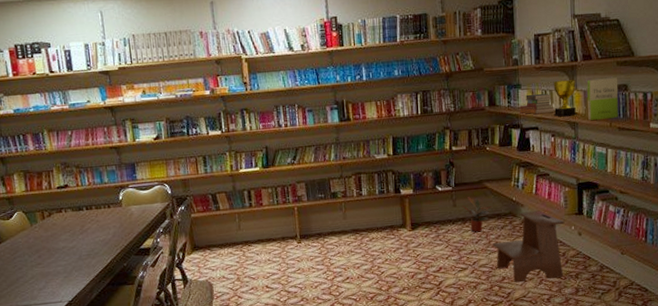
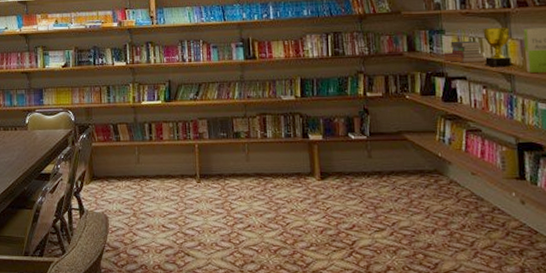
potted plant: present [462,197,492,233] -> none [379,148,413,189]
step stool: present [493,210,565,282] -> none [415,170,504,252]

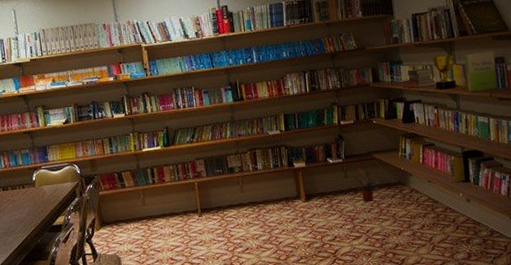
potted plant: none [379,148,413,189] -> present [353,168,381,202]

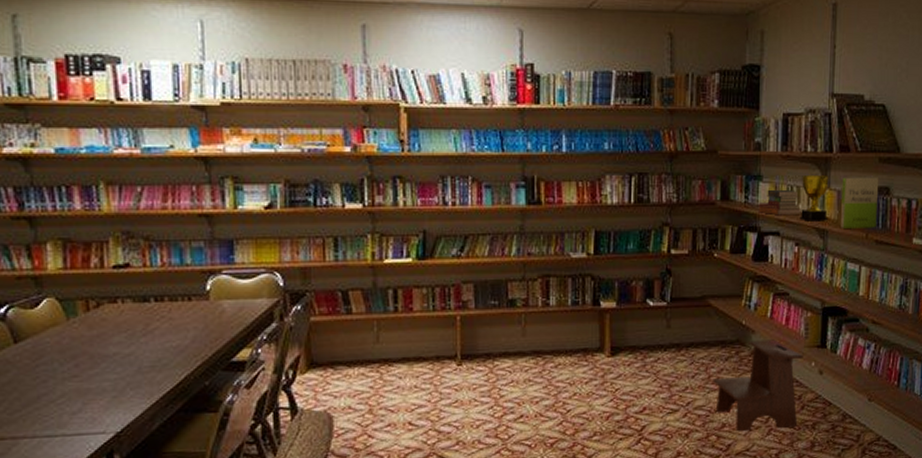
potted plant: present [353,168,381,202] -> none [678,316,715,364]
step stool: none [384,179,455,249] -> present [713,339,804,431]

